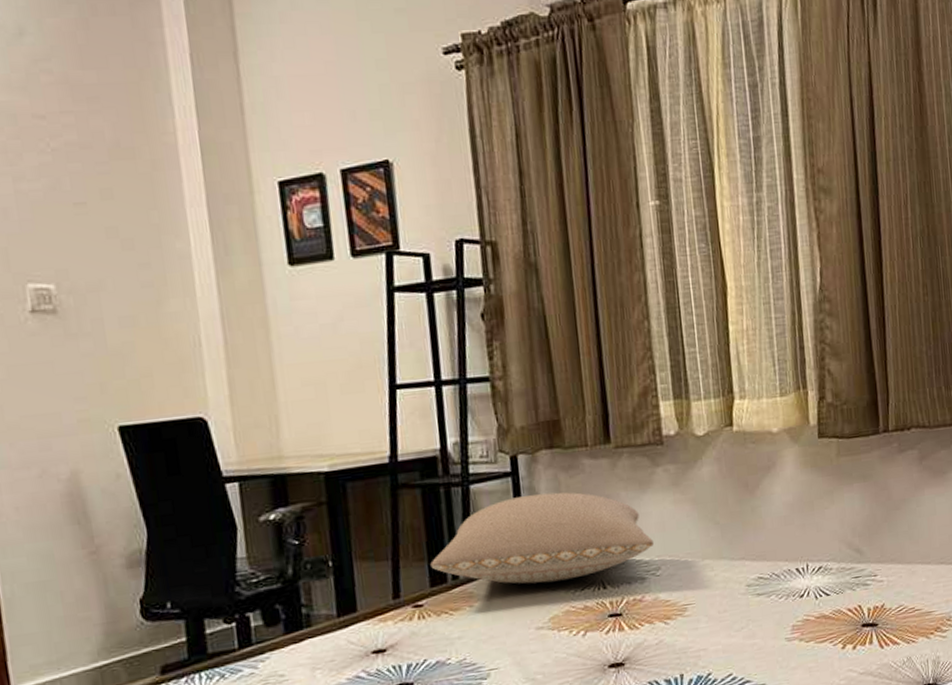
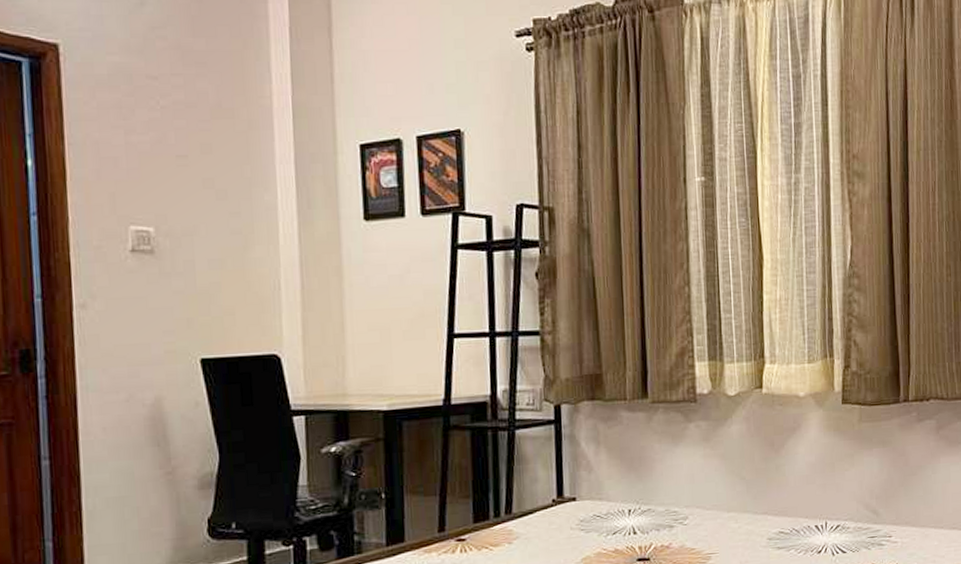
pillow: present [431,492,653,584] -> none [475,441,682,526]

